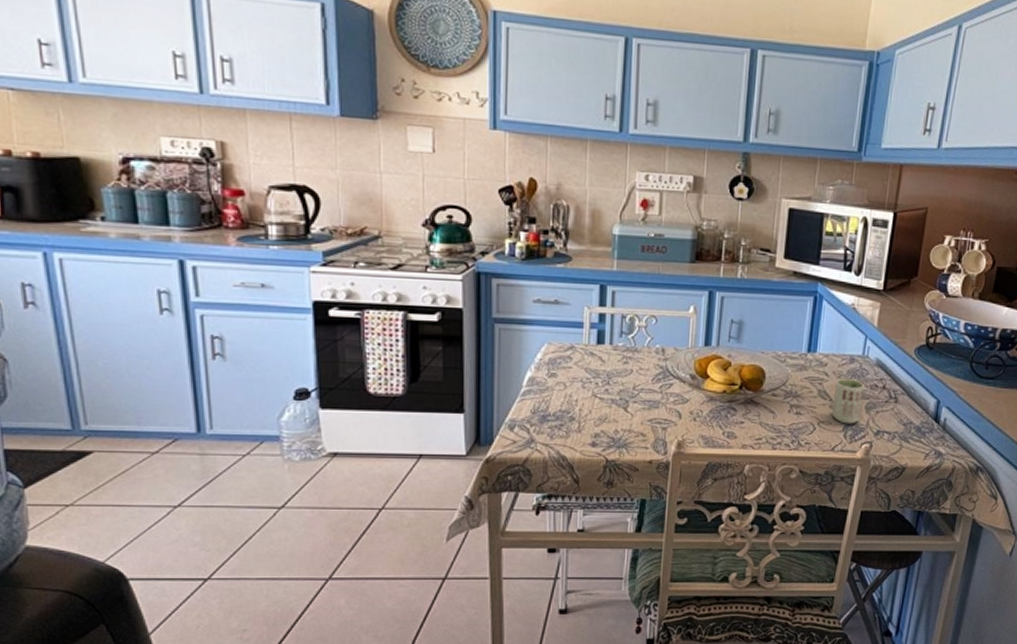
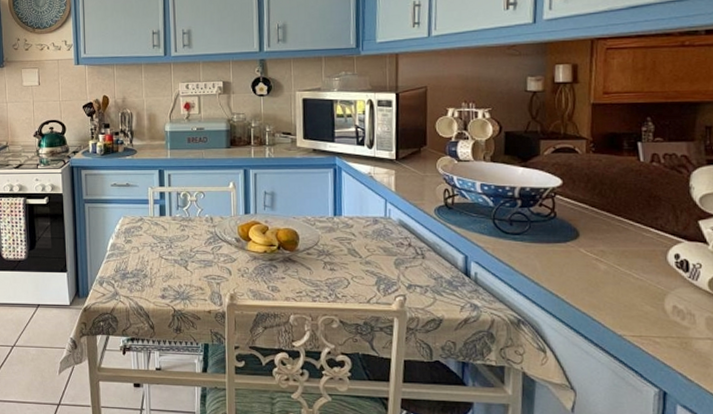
cup: present [833,378,865,424] -> none [363,237,391,279]

